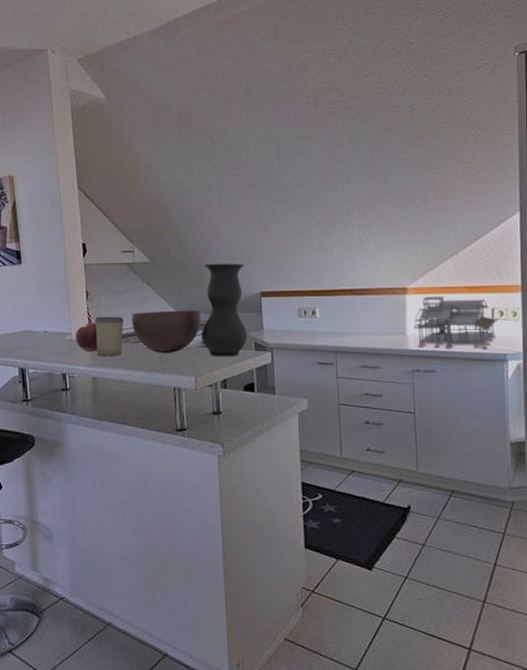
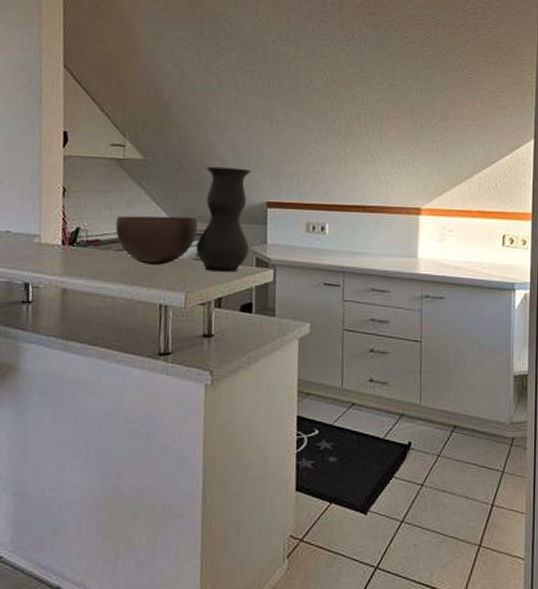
fruit: present [75,323,98,351] -> none [44,224,73,258]
cup: present [94,316,125,356] -> none [70,217,107,265]
dish rack: present [414,296,499,350] -> none [425,218,509,278]

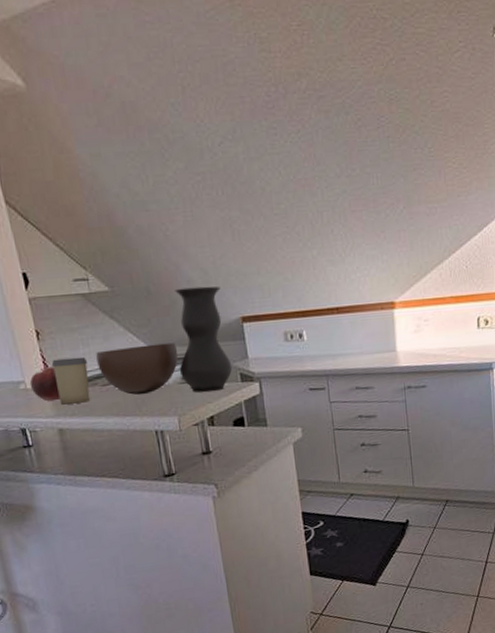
fruit: none [44,224,73,258] -> present [29,366,61,401]
cup: none [70,217,107,265] -> present [51,356,91,405]

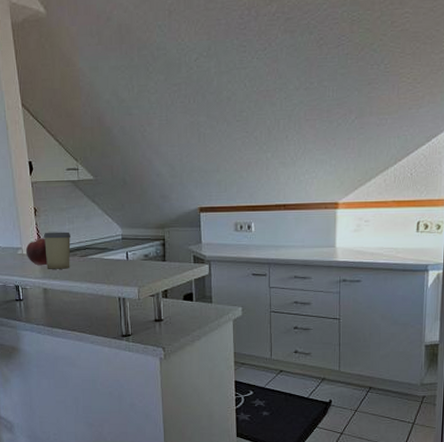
bowl: present [96,342,179,396] -> none [78,225,144,267]
vase: present [175,286,233,393] -> none [143,179,188,270]

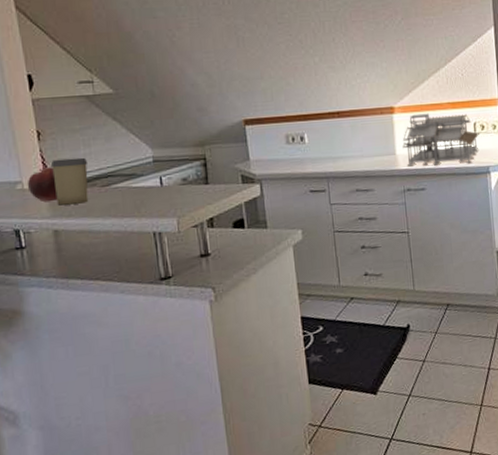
dish rack: none [343,210,423,261] -> present [402,113,481,167]

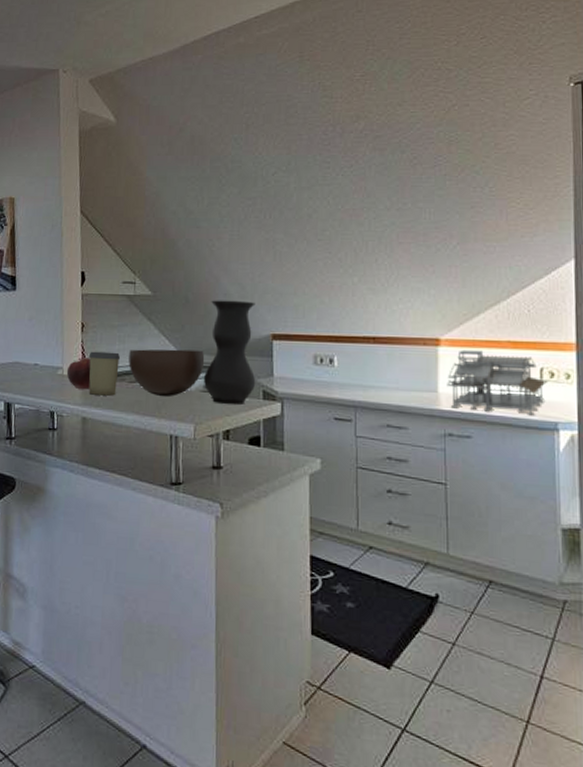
bowl: none [97,144,180,197] -> present [128,349,205,398]
vase: none [179,89,234,195] -> present [203,300,256,406]

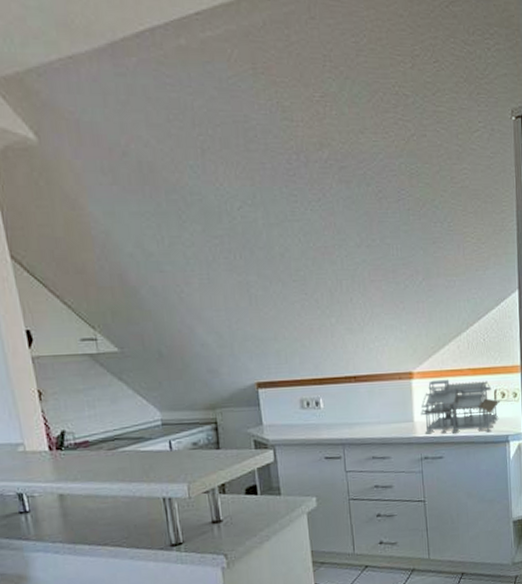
fruit: present [66,357,91,389] -> none [29,429,62,464]
cup: present [88,351,121,396] -> none [53,419,95,469]
bowl: present [128,349,205,398] -> none [102,407,190,461]
vase: present [203,300,256,406] -> none [188,350,246,460]

